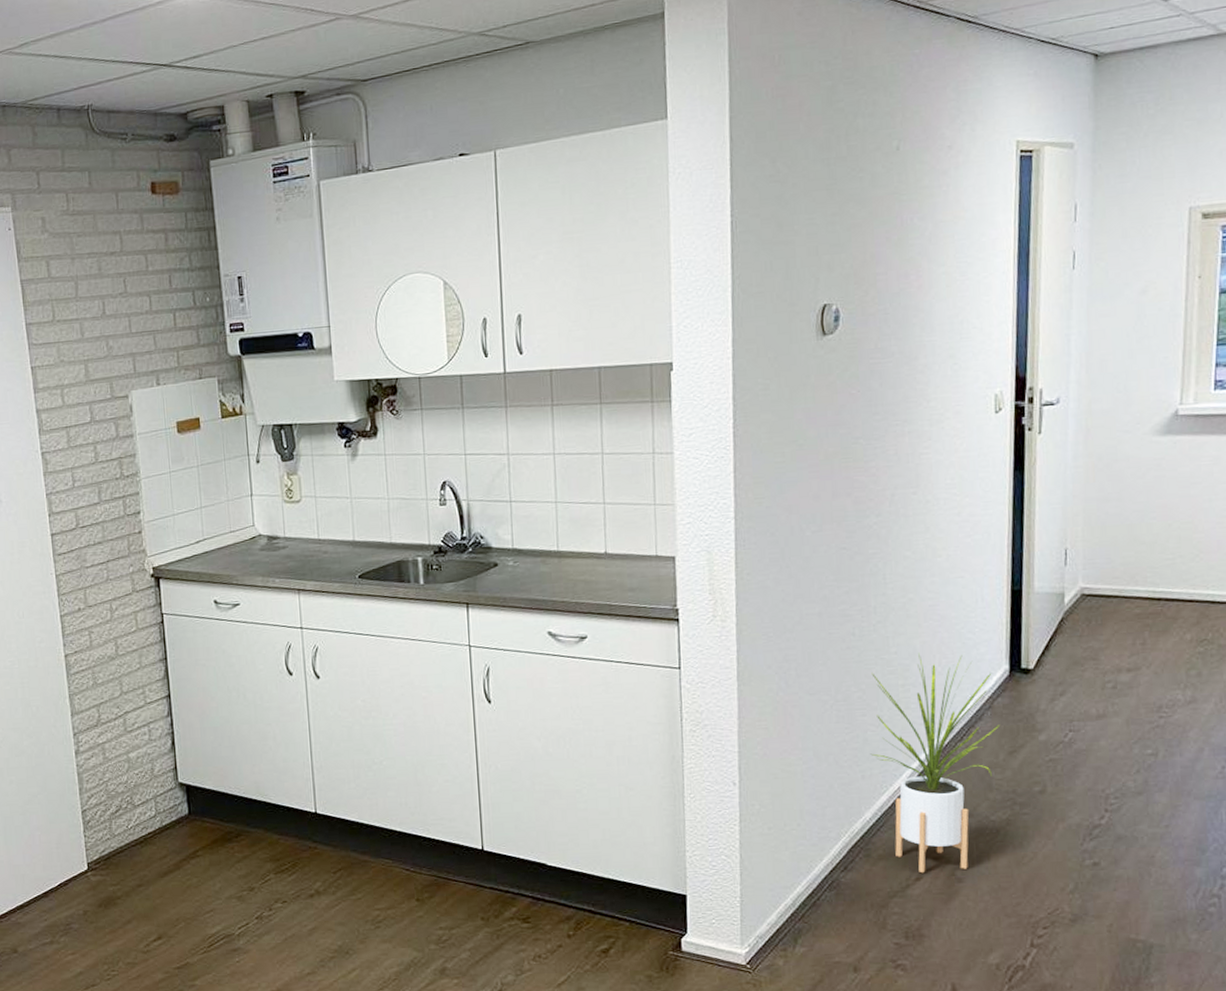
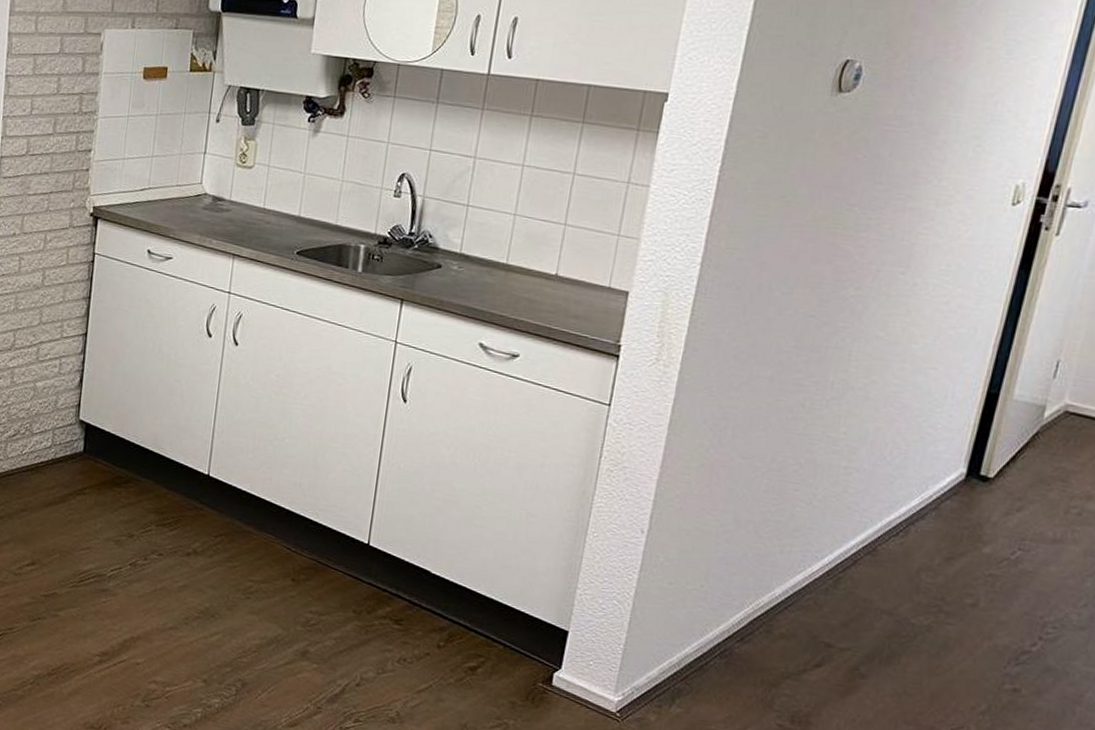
house plant: present [870,653,999,873] -> none [794,438,946,667]

